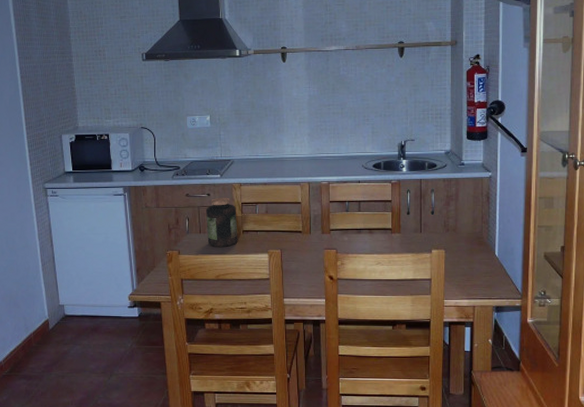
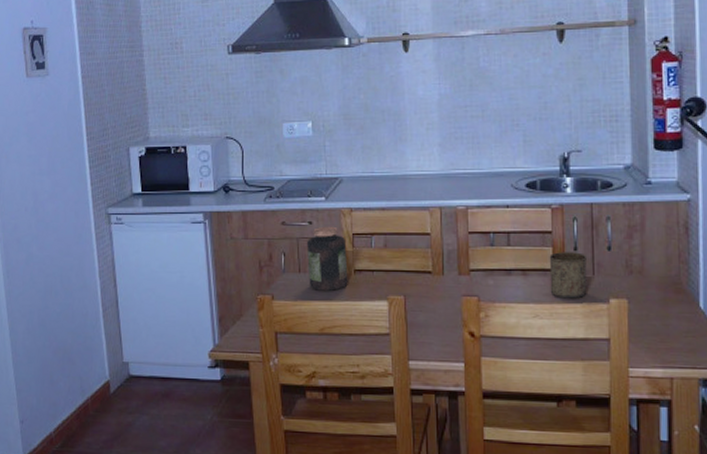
cup: none [389,216,416,250] -> present [549,252,587,299]

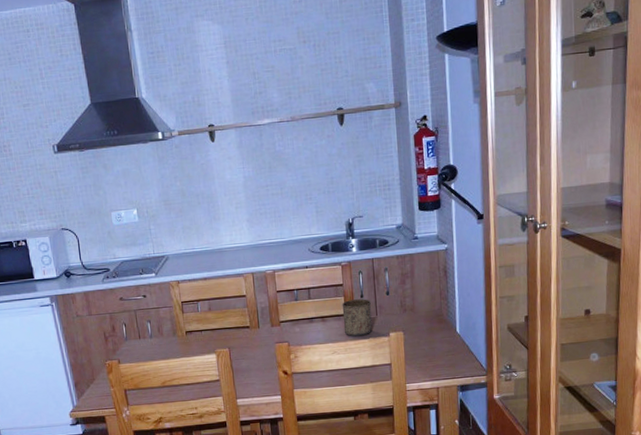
jar: present [307,226,348,291] -> none [143,297,182,352]

